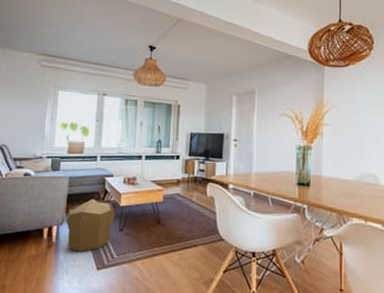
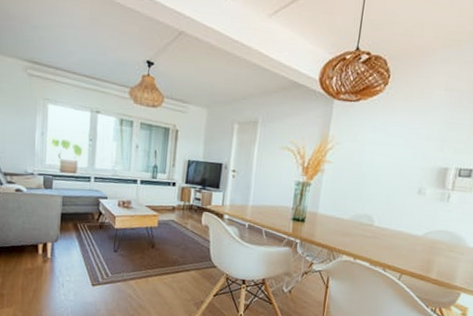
pouf: present [66,198,115,252] -> none [61,219,110,269]

